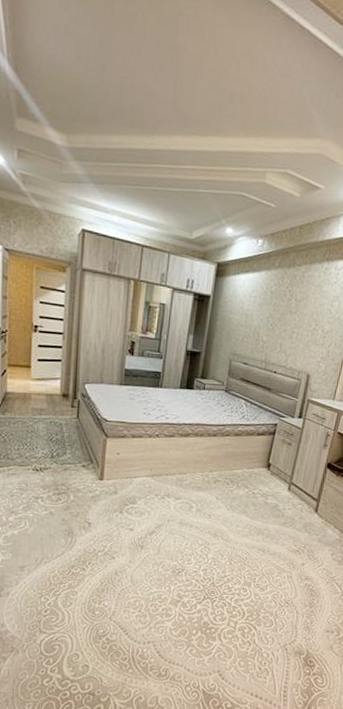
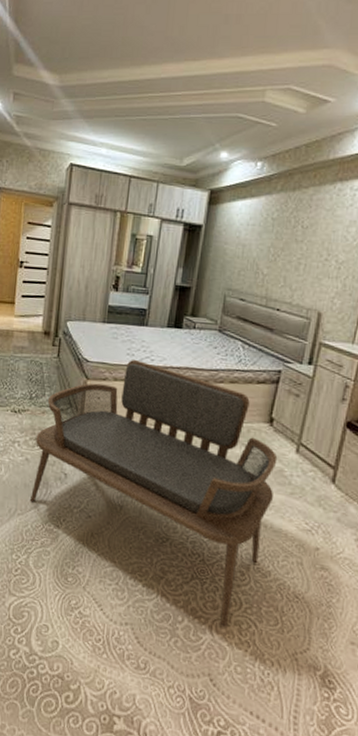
bench: none [56,417,274,632] -> present [30,359,278,626]

